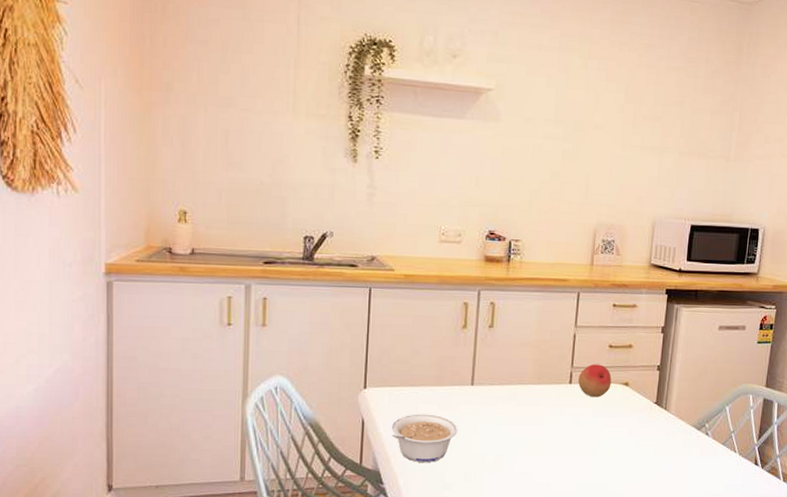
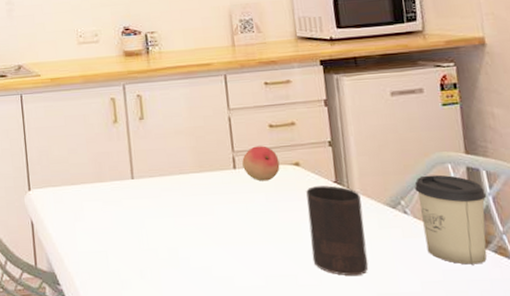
legume: present [391,414,458,462] -> none [60,211,126,261]
cup: none [622,405,674,487] -> present [306,185,369,277]
cup: none [717,403,773,481] -> present [414,174,487,265]

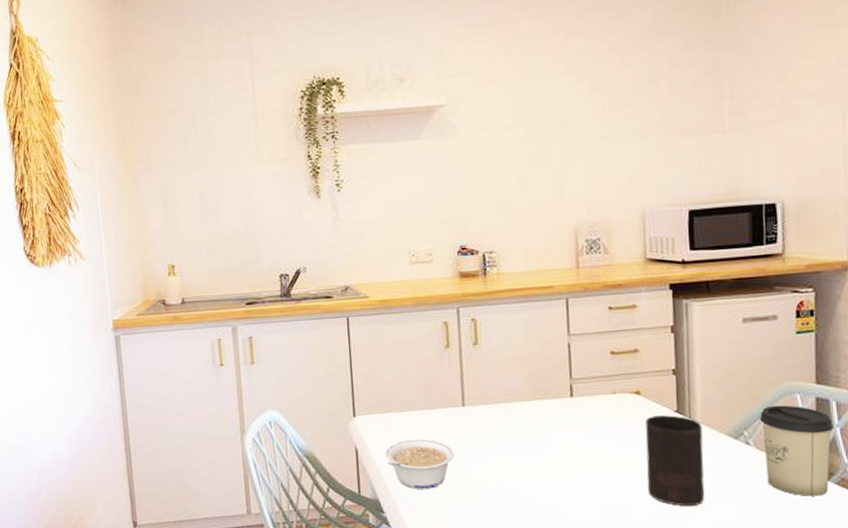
legume: none [60,211,126,261] -> present [385,439,455,489]
fruit: present [242,146,280,181] -> none [580,373,620,410]

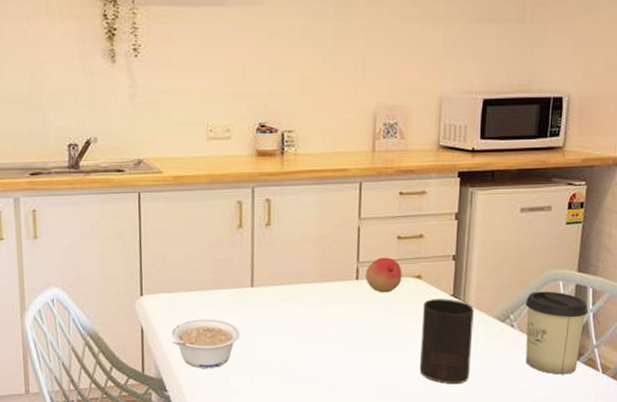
fruit: none [580,373,620,410] -> present [366,257,402,293]

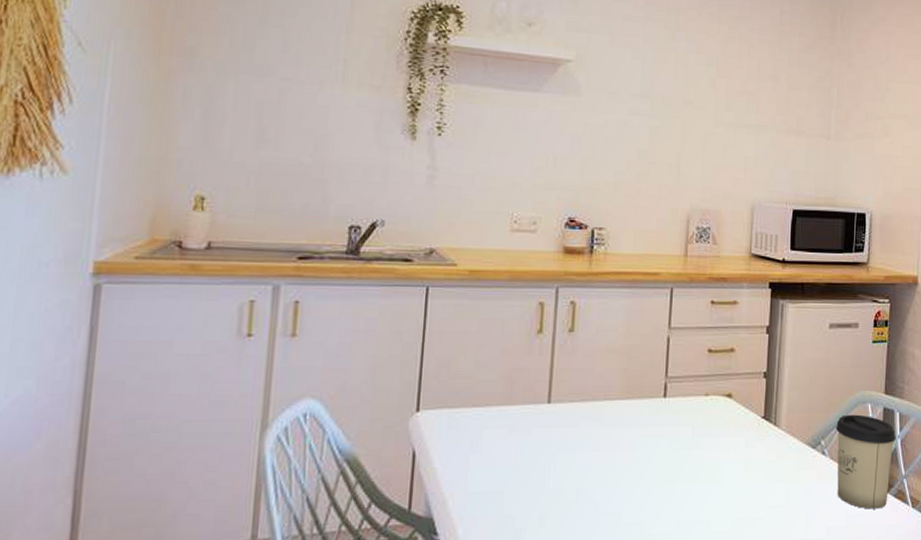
legume: present [171,319,240,368] -> none [449,441,532,504]
fruit: present [366,257,402,293] -> none [674,372,712,413]
cup: present [419,299,474,385] -> none [728,421,785,522]

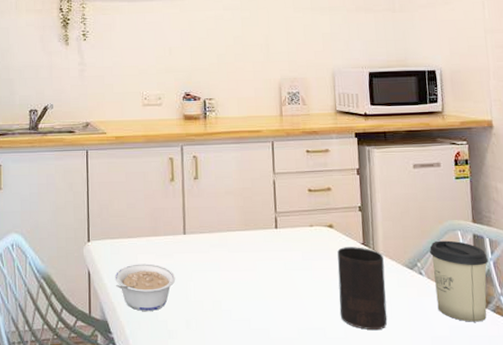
legume: none [449,441,532,504] -> present [115,263,176,311]
cup: none [728,421,785,522] -> present [337,247,388,331]

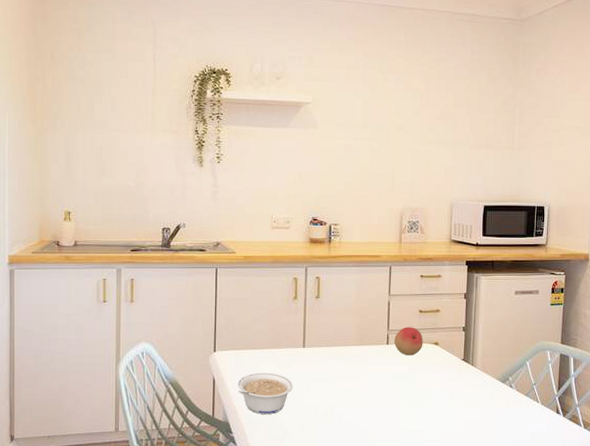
fruit: none [283,208,316,241] -> present [394,327,423,356]
cup: present [337,247,388,331] -> none [437,362,480,434]
cup: present [429,240,488,322] -> none [521,358,570,428]

